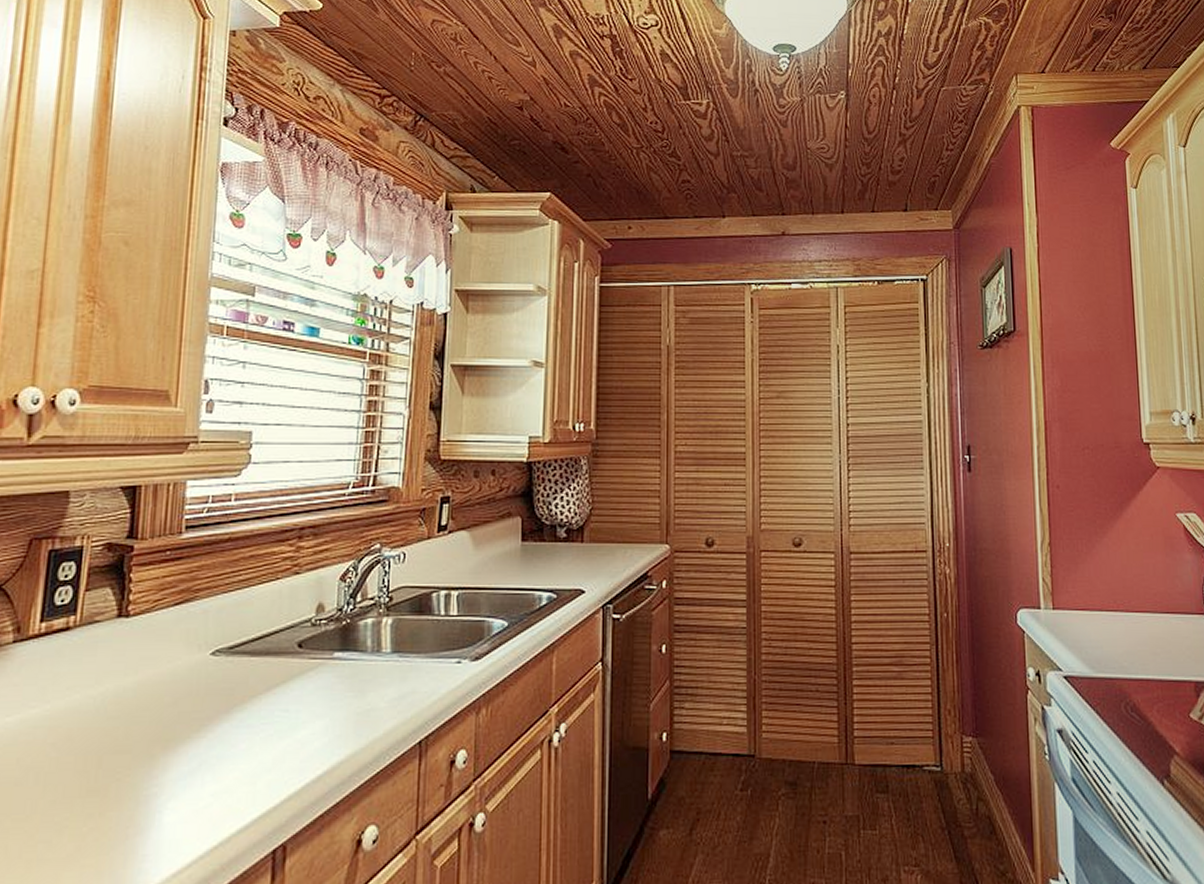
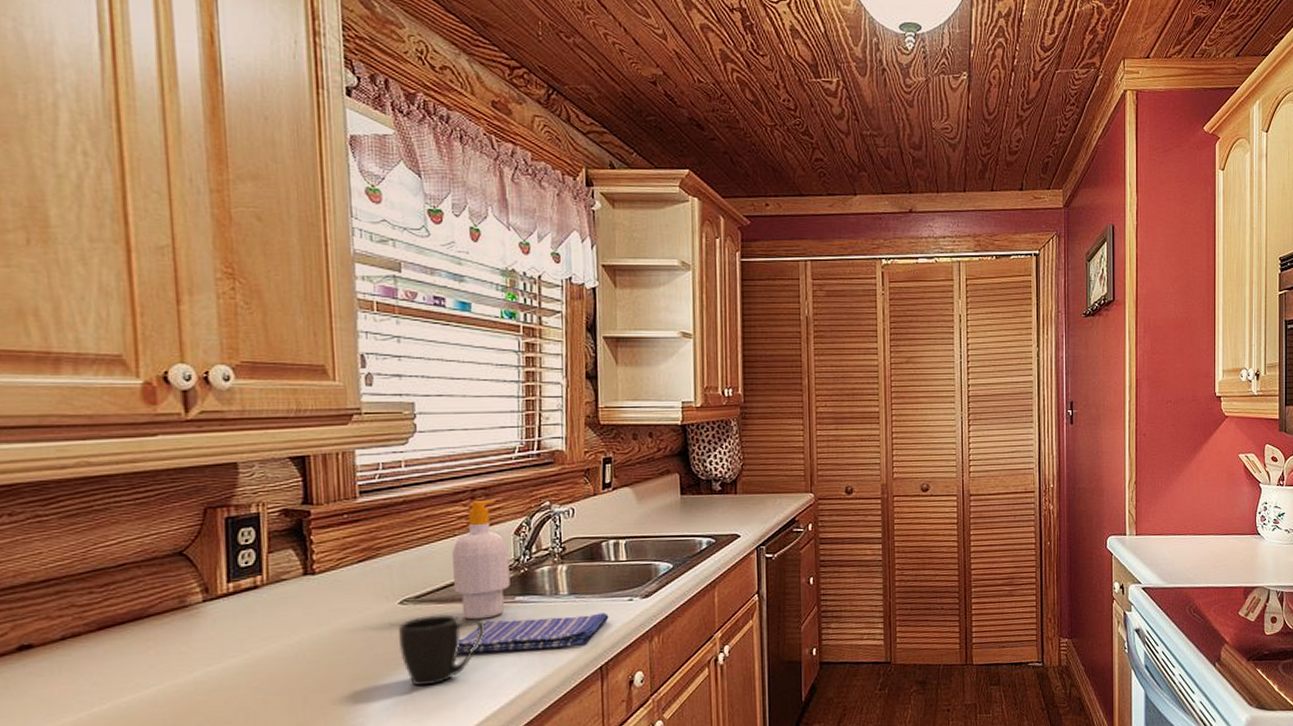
mug: none [205,669,299,754] -> present [399,614,486,687]
dish towel: none [266,676,434,717] -> present [457,612,609,653]
soap bottle: none [270,541,332,677] -> present [452,500,510,620]

